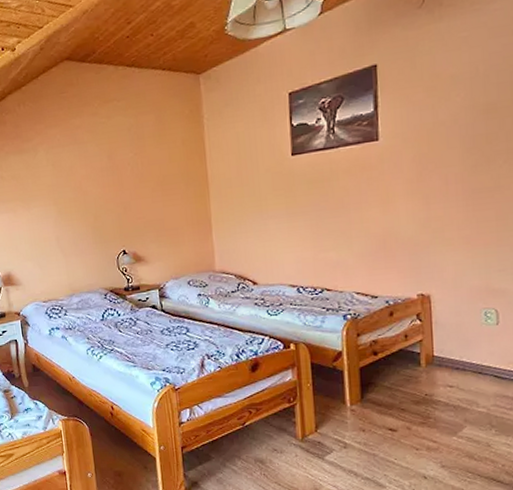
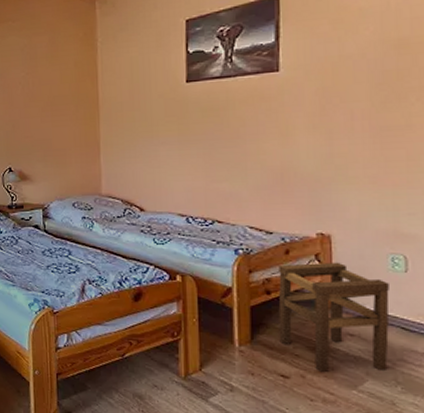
stool: none [384,320,484,424] -> present [278,262,390,373]

